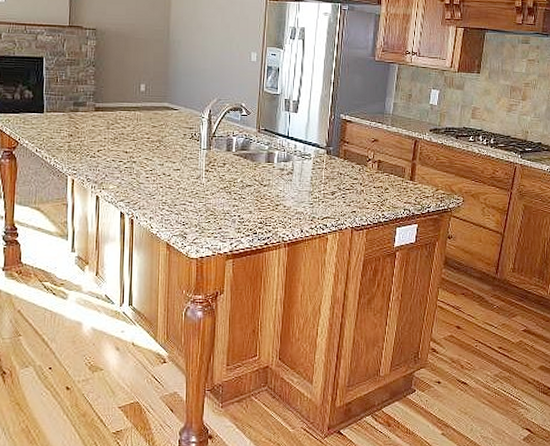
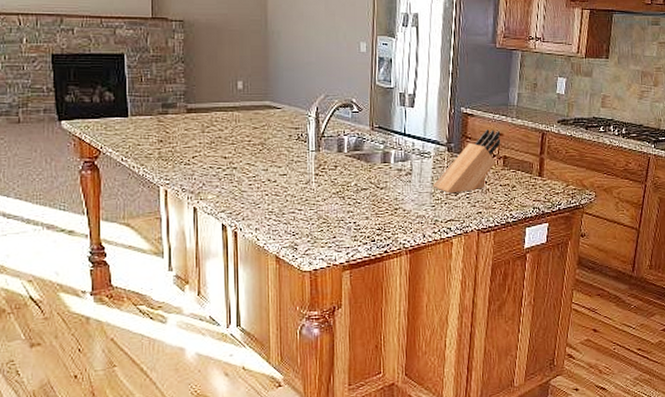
knife block: none [311,135,376,193] -> present [432,130,501,194]

